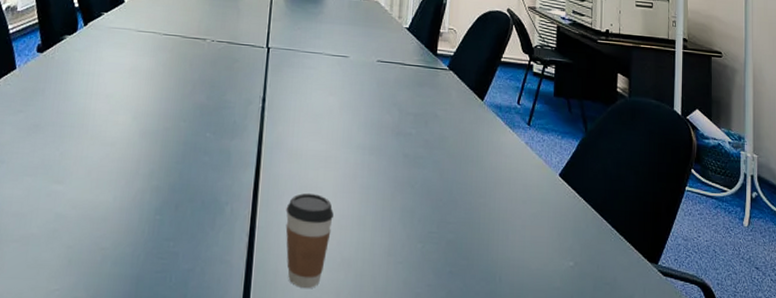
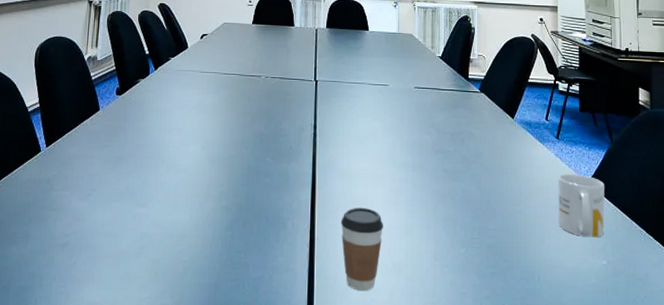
mug: none [525,164,576,236] -> present [558,174,605,238]

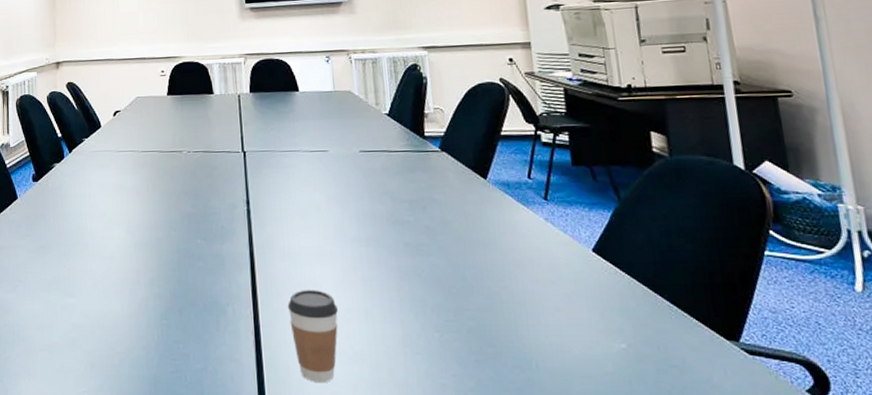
mug: present [558,174,605,238] -> none [551,241,619,316]

